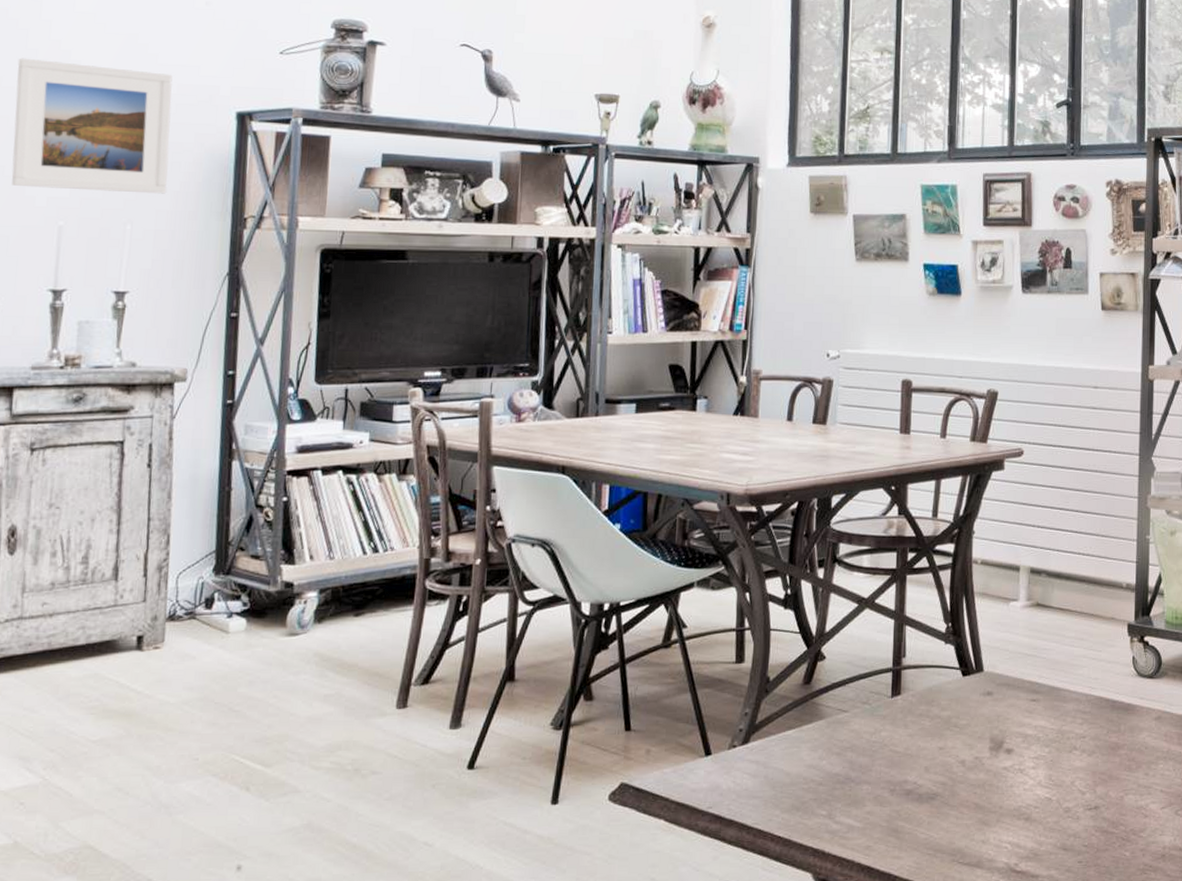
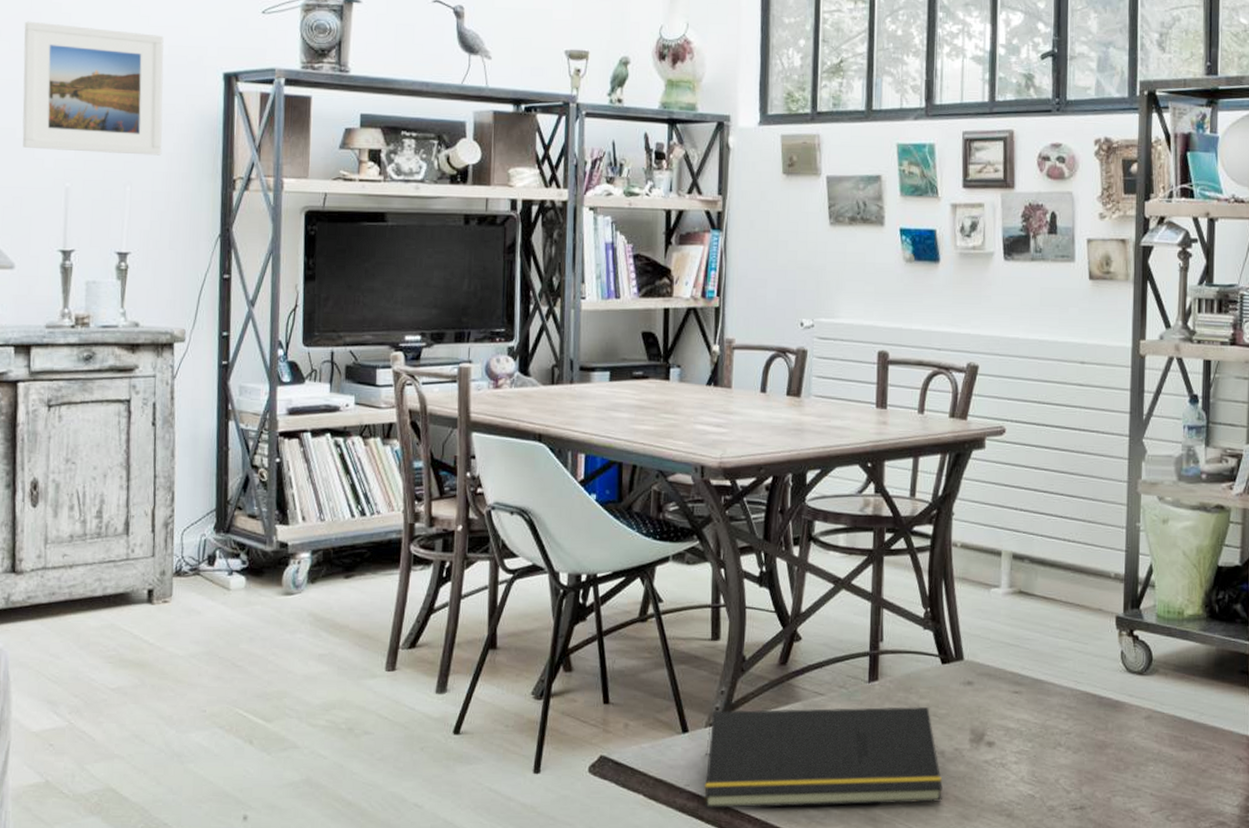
notepad: none [727,718,963,829] -> present [704,706,943,809]

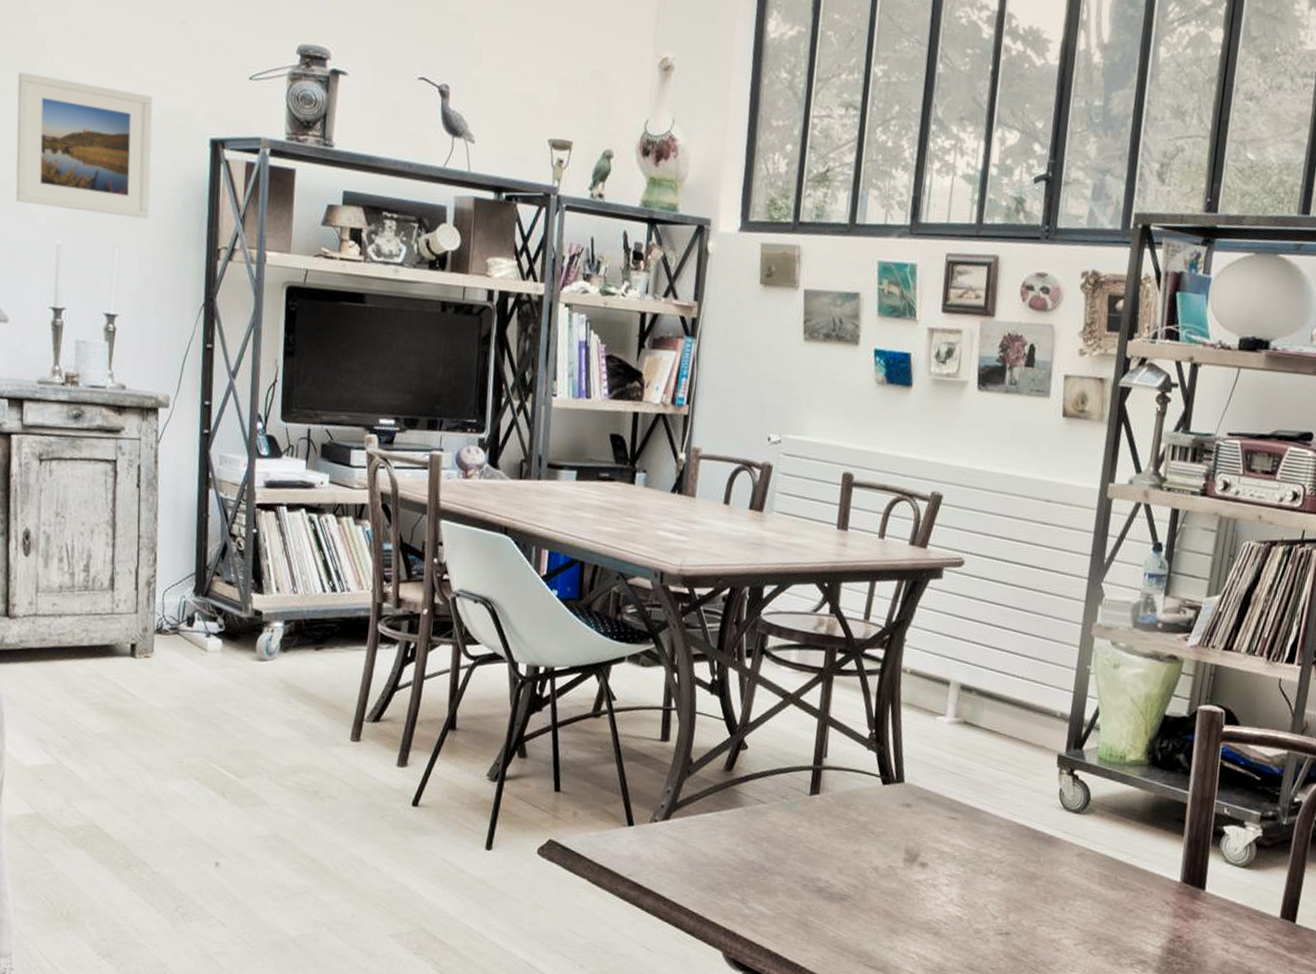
notepad: present [704,706,943,809] -> none [645,808,874,915]

